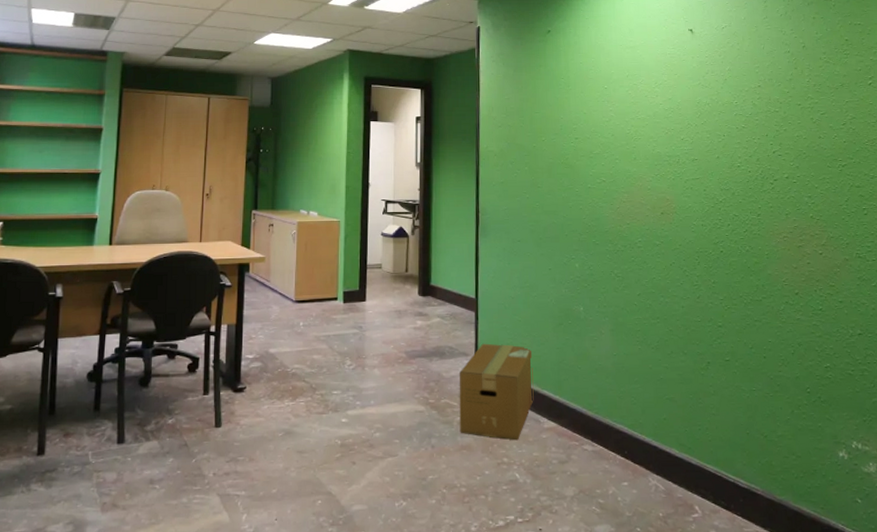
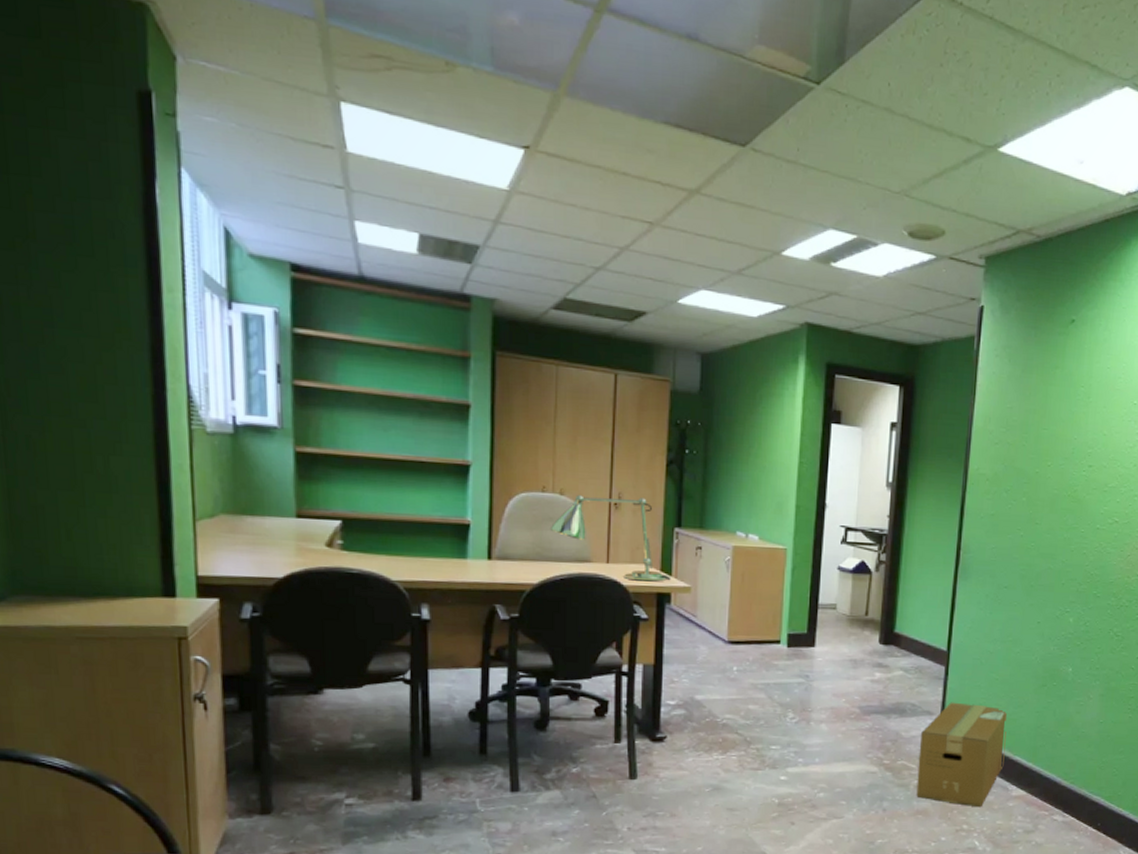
desk lamp: none [157,188,250,255] -> present [549,495,671,582]

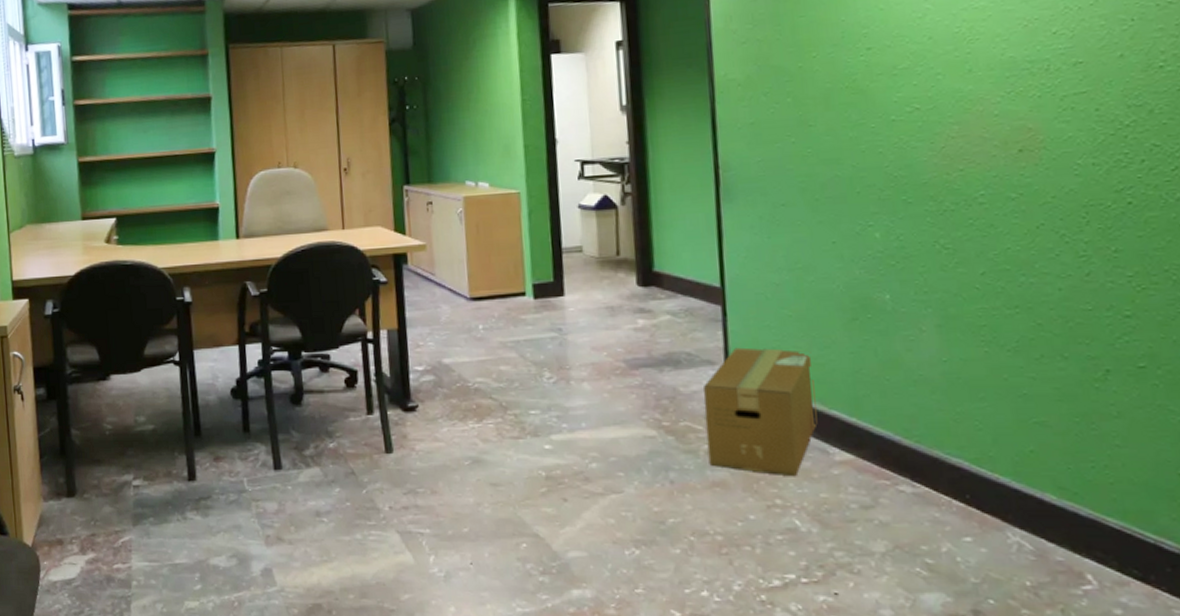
desk lamp: present [549,495,671,582] -> none [287,160,406,244]

